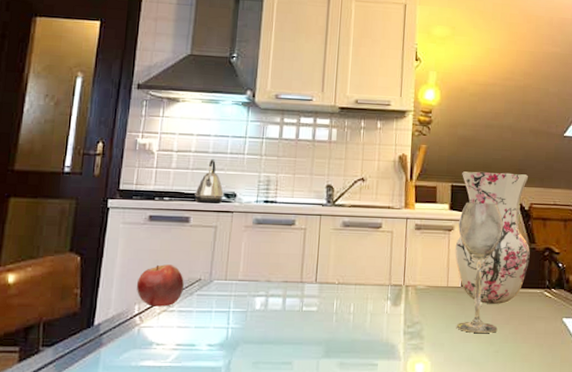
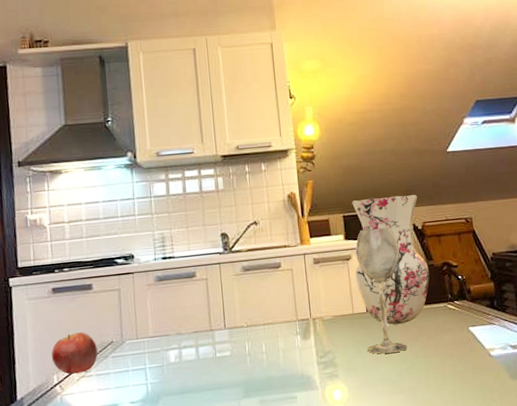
kettle: present [194,158,225,205] -> none [93,223,123,270]

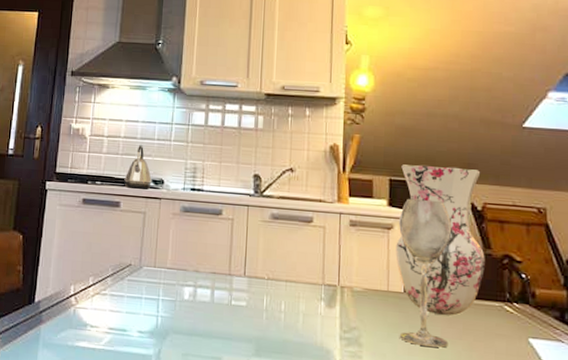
fruit: present [51,332,98,375] -> none [71,247,115,290]
kettle: none [93,223,123,270] -> present [124,144,153,191]

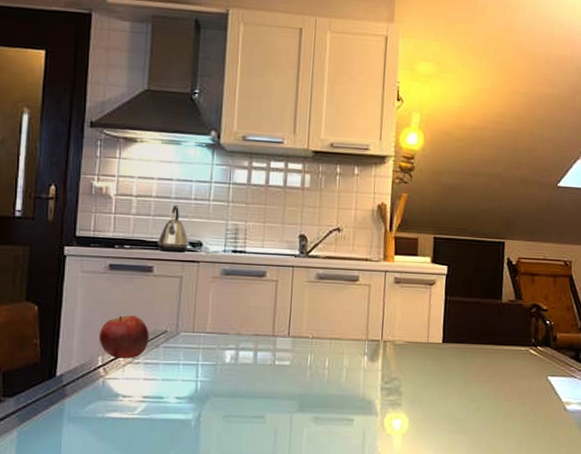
fruit: none [71,247,115,290] -> present [98,315,149,359]
vase: present [395,164,485,316] -> none [436,222,518,361]
wineglass: present [399,198,452,348] -> none [436,255,489,390]

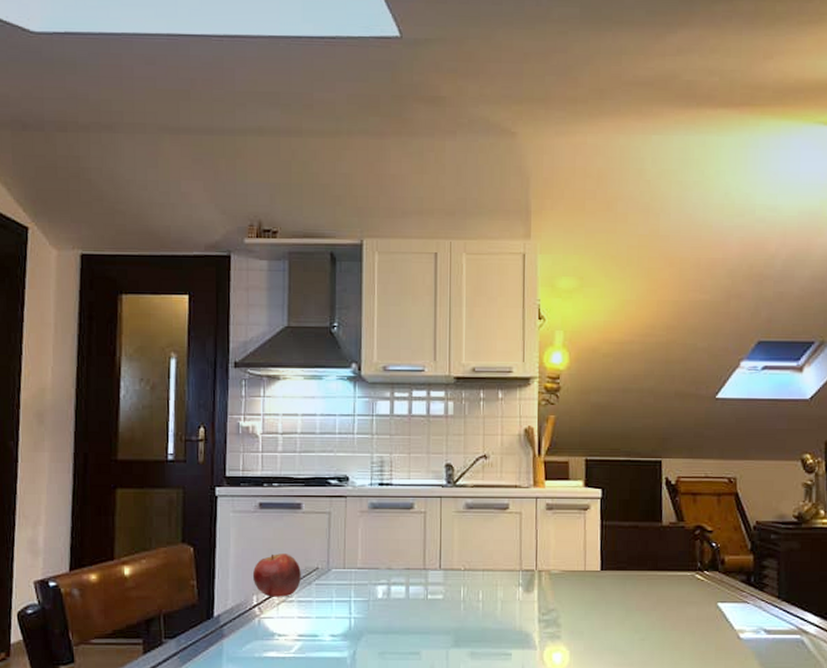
kettle: present [157,204,190,254] -> none [304,439,336,489]

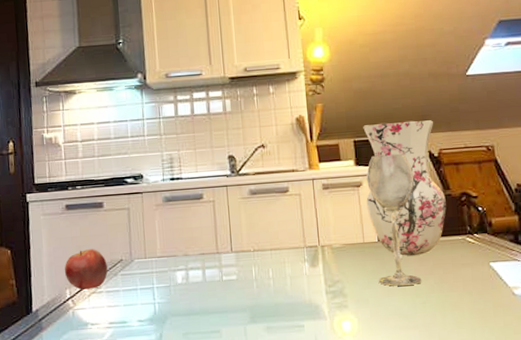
vase: none [592,442,678,588] -> present [363,120,446,256]
wineglass: none [595,477,647,620] -> present [366,153,422,286]

